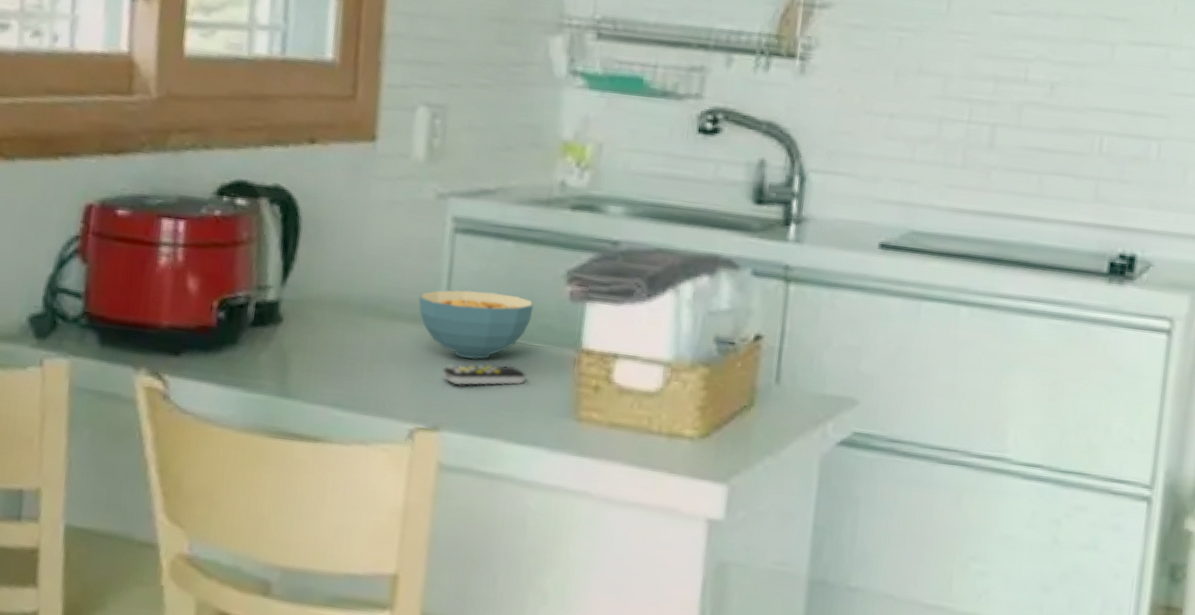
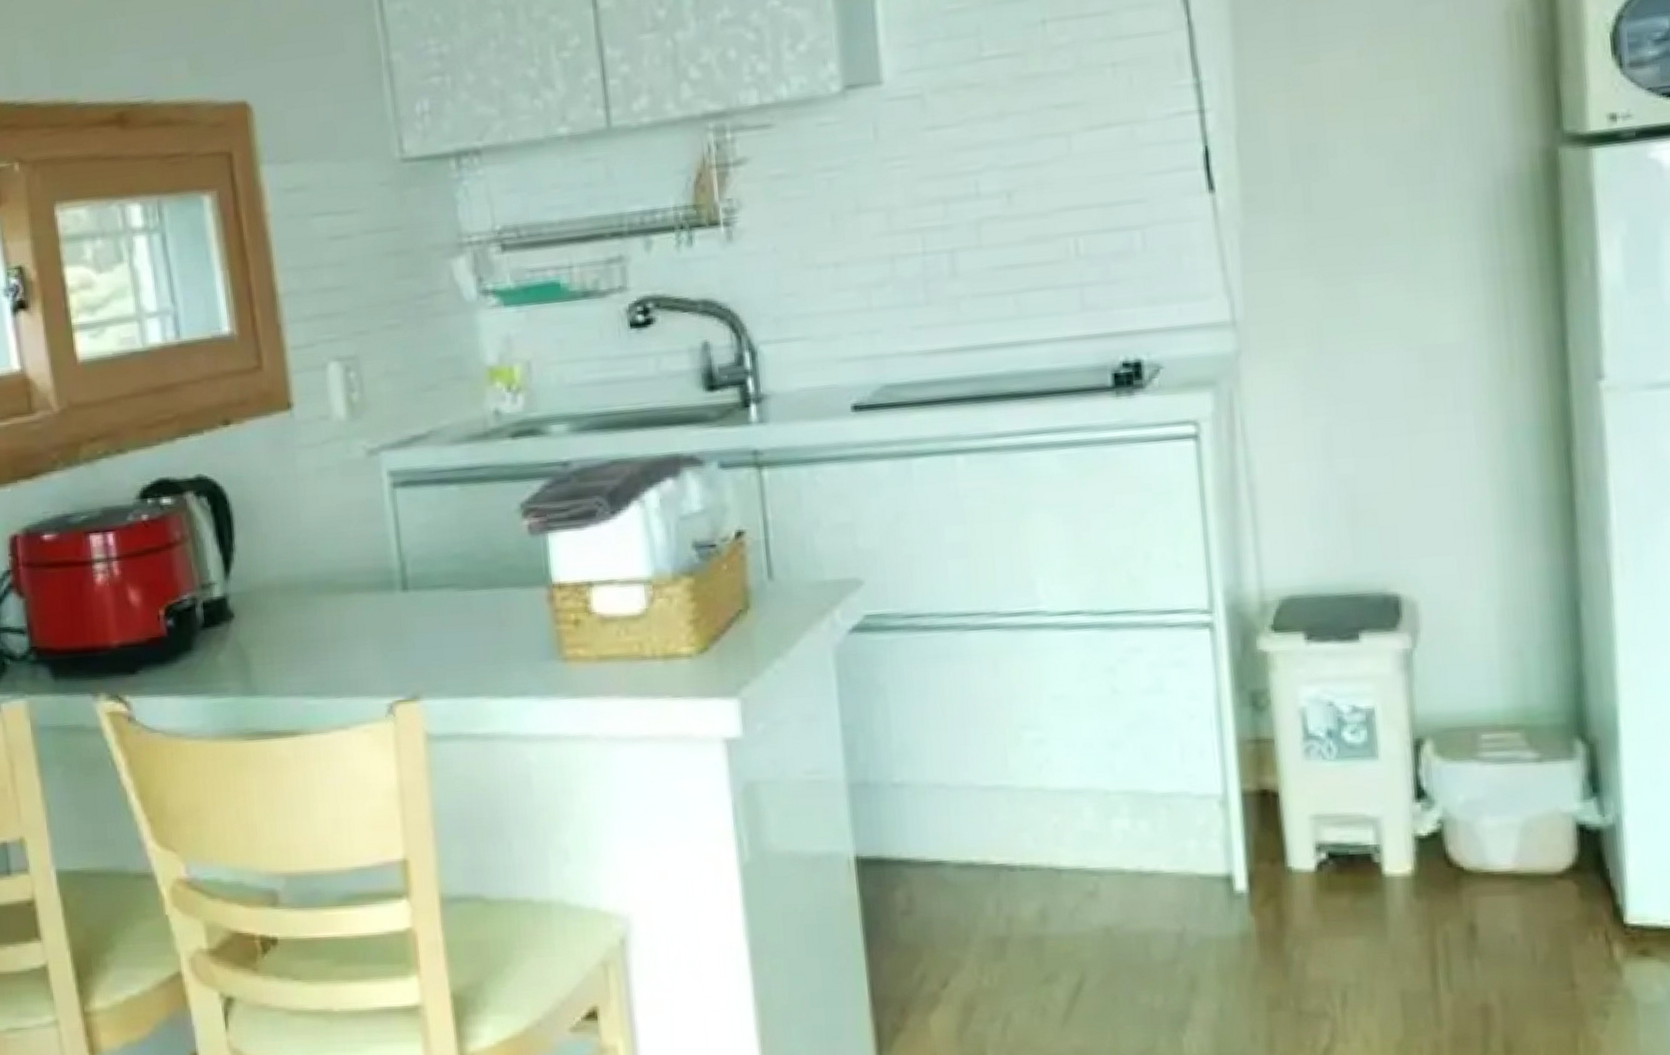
cereal bowl: present [418,289,534,360] -> none [370,541,493,619]
remote control: present [441,364,527,386] -> none [409,616,500,649]

